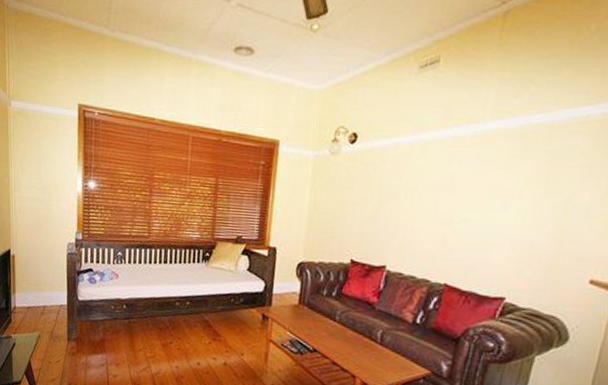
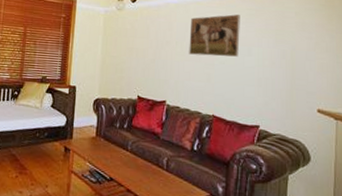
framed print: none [421,156,498,213] -> present [189,14,240,57]

